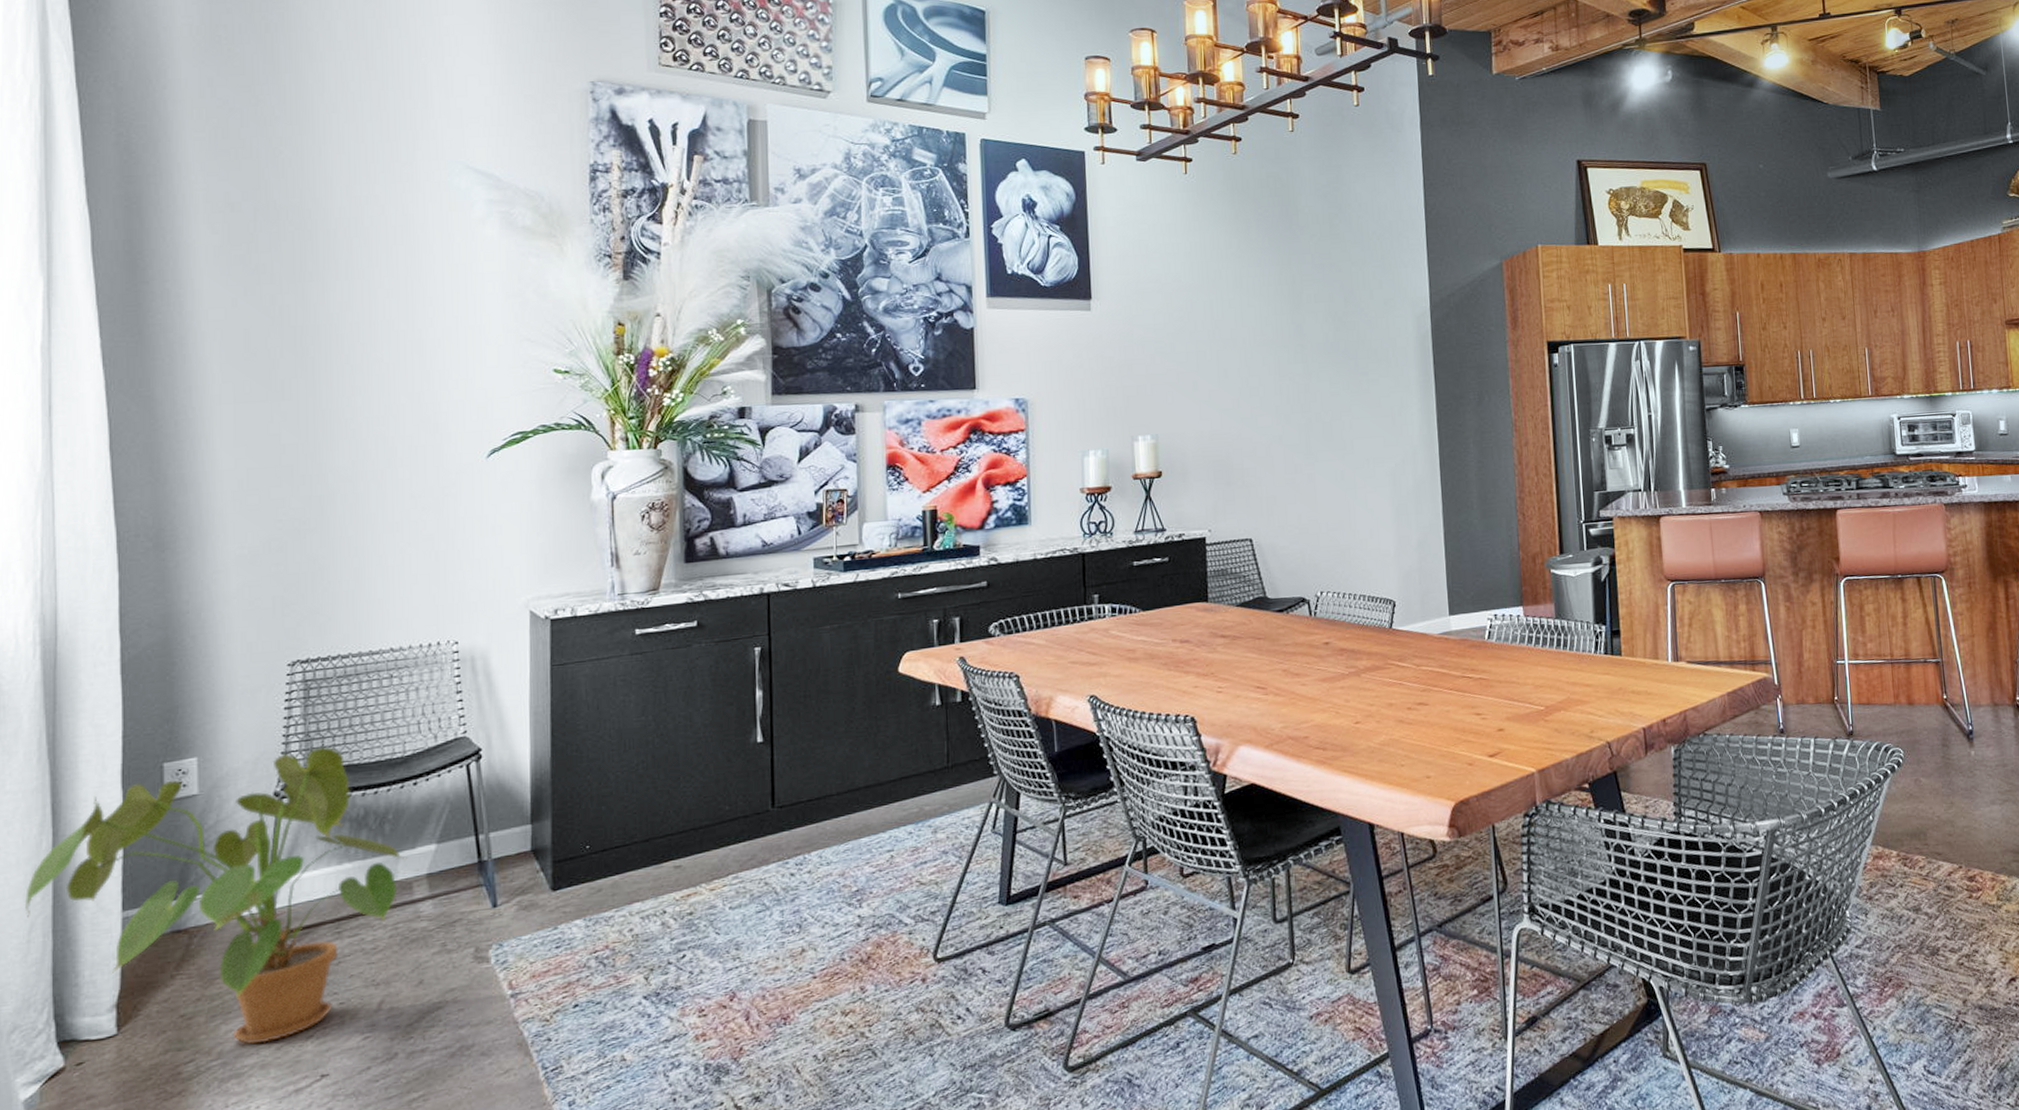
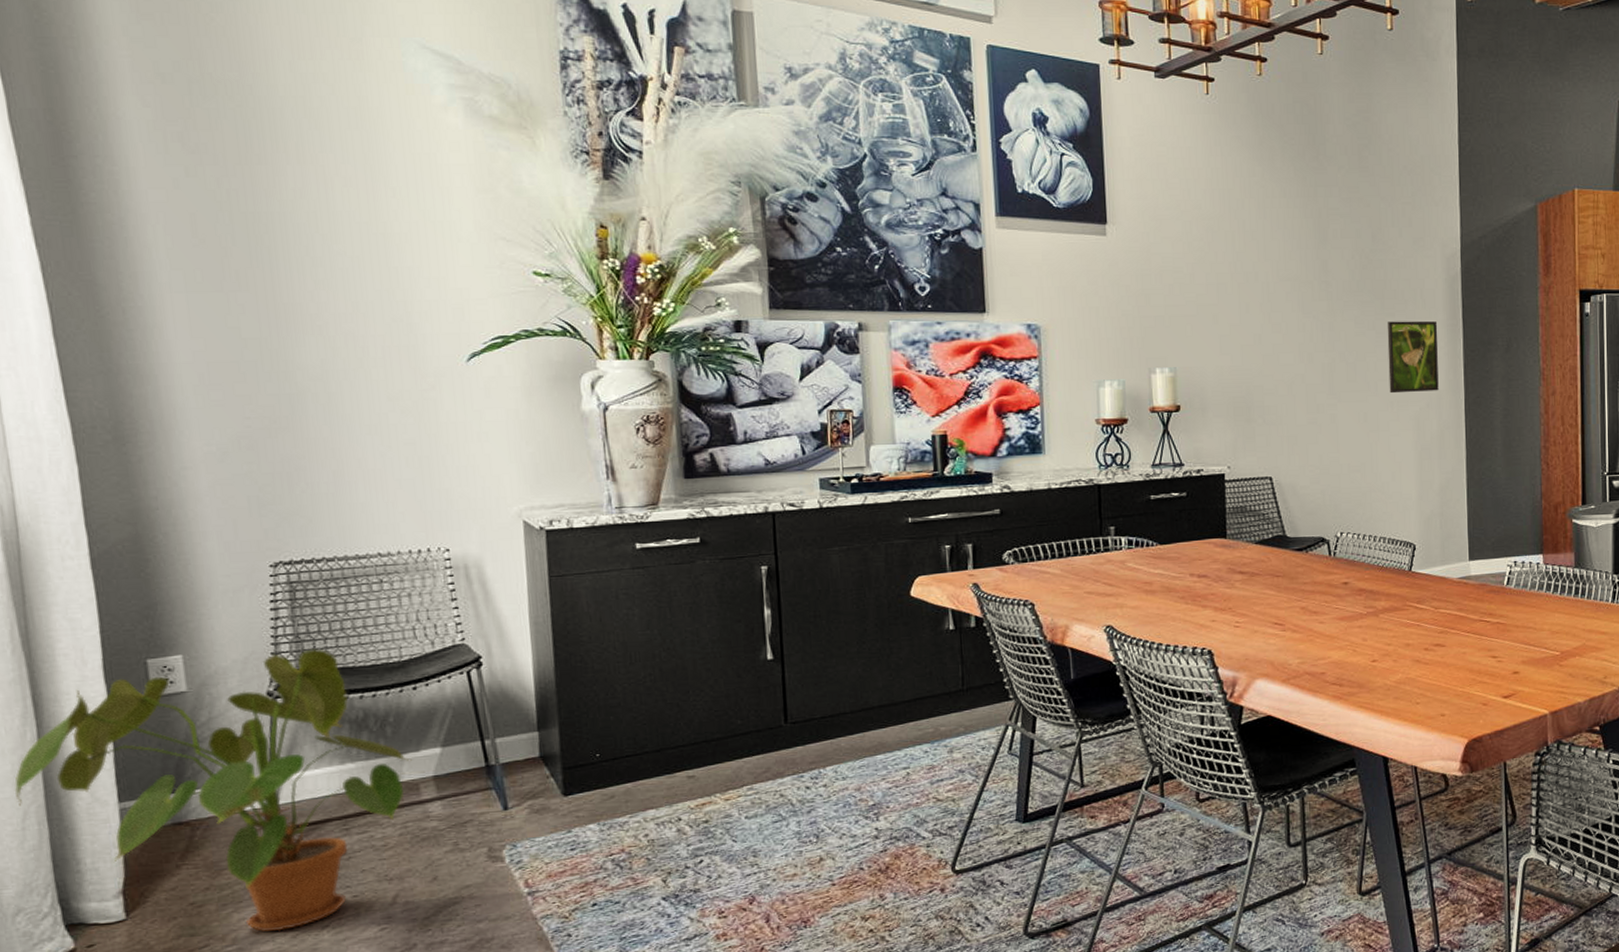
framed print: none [1361,378,1414,451] -> present [1387,321,1439,394]

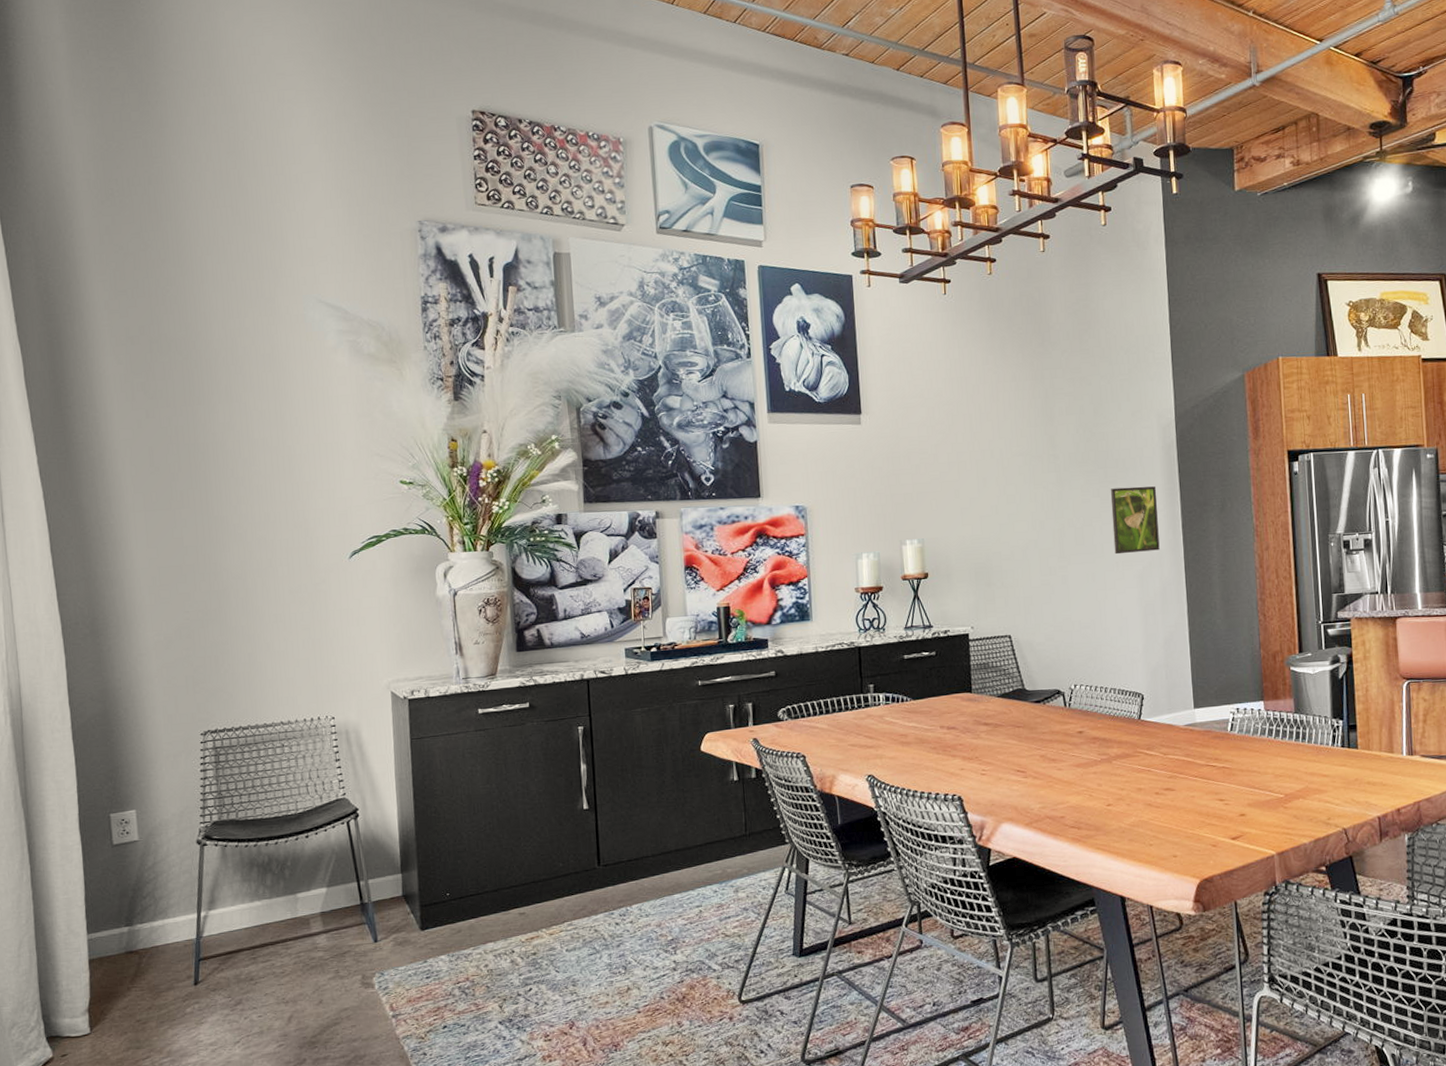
house plant: present [14,649,412,932] -> none [13,803,304,1046]

